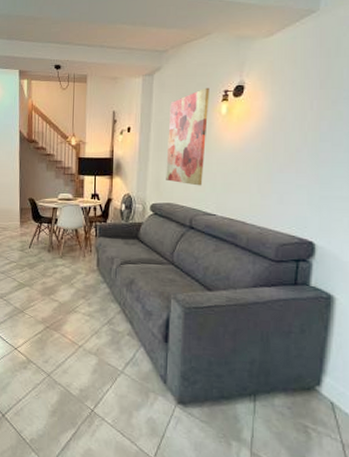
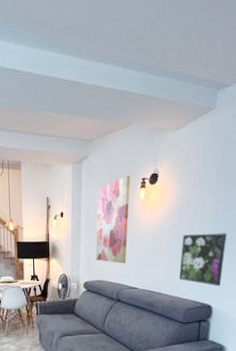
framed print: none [269,154,336,220] -> present [179,233,227,287]

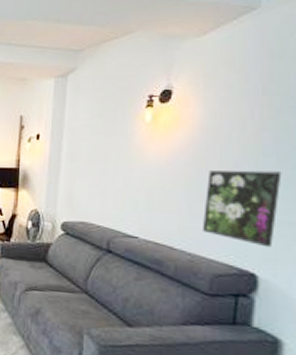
wall art: present [96,175,130,264] -> none [80,91,132,203]

